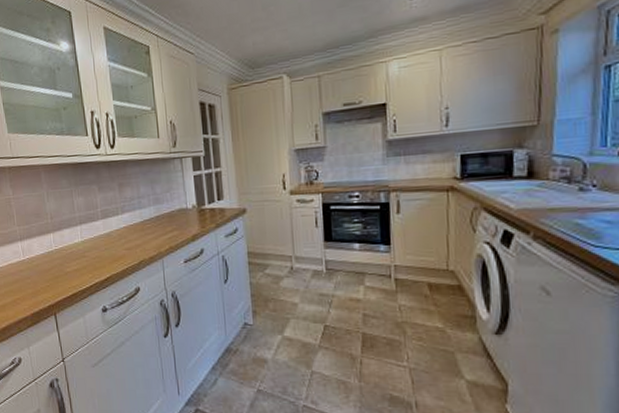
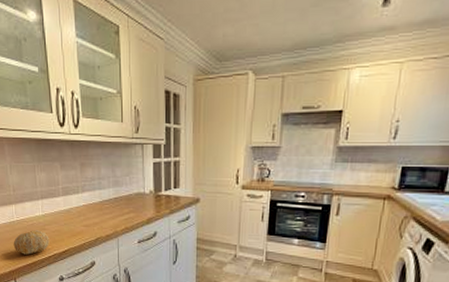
fruit: none [52,258,90,286] -> present [13,230,50,255]

